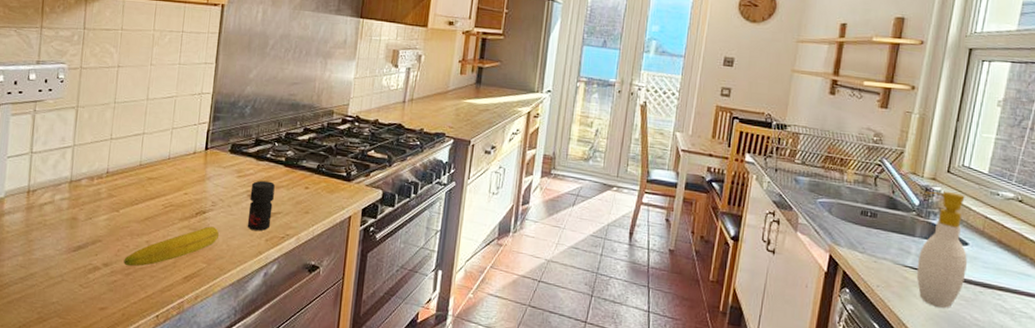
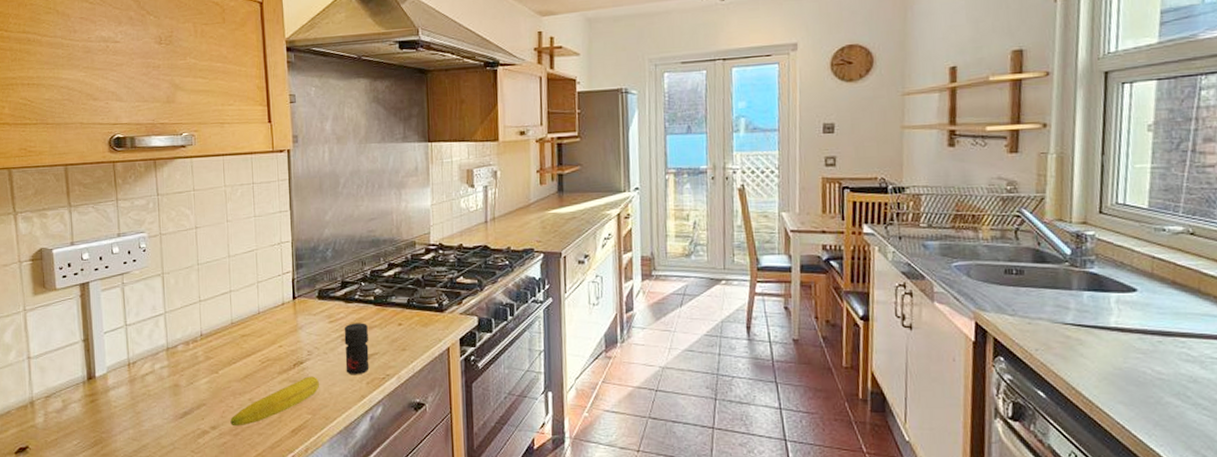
soap bottle: present [916,191,968,308] -> none [1077,234,1140,365]

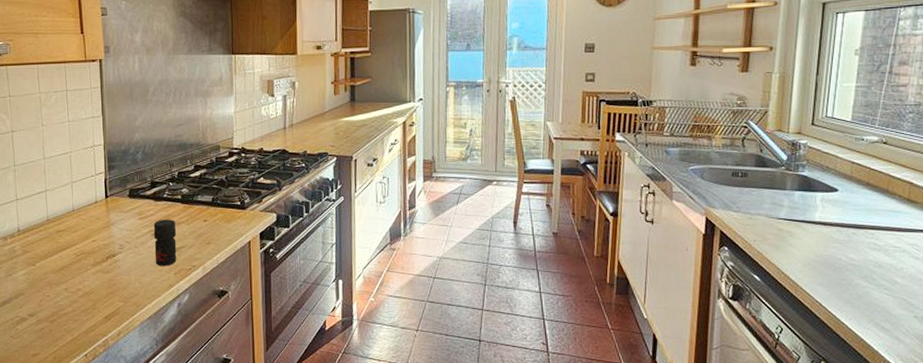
fruit: present [230,376,319,427] -> none [47,268,130,314]

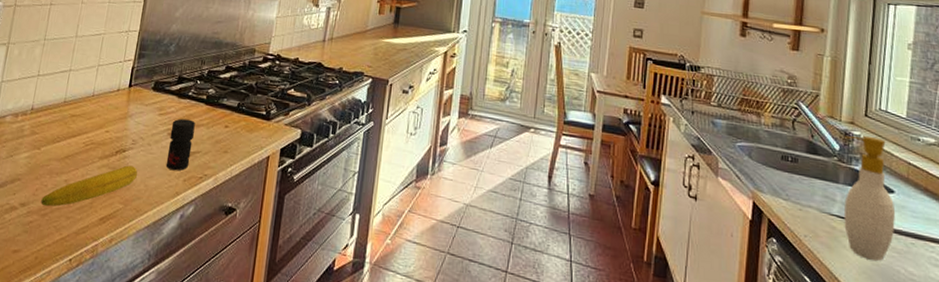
fruit: none [47,268,130,314] -> present [41,165,137,207]
soap bottle: none [790,142,839,253] -> present [843,135,896,261]

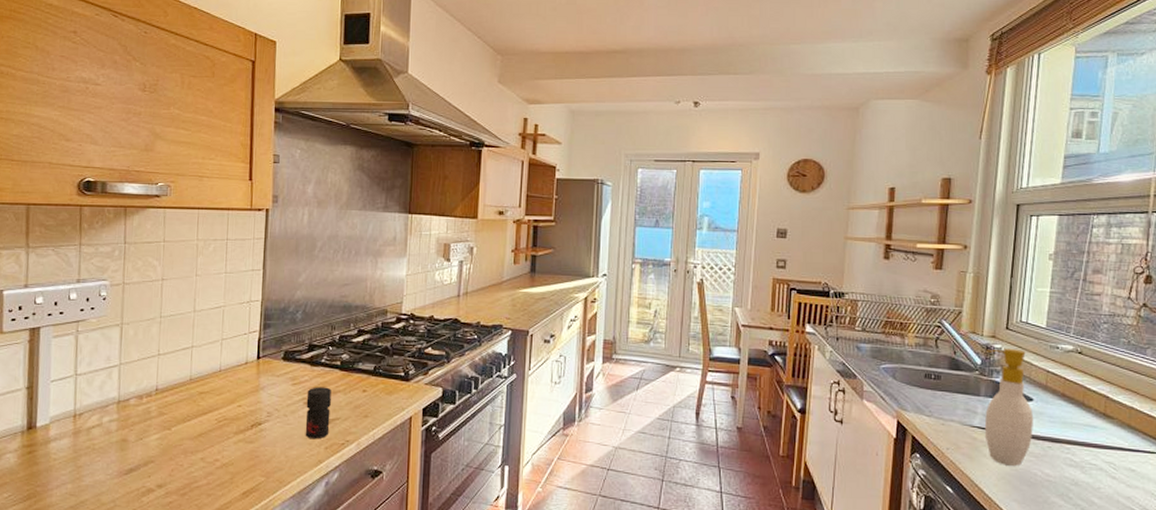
fruit: present [41,165,137,207] -> none [178,438,276,486]

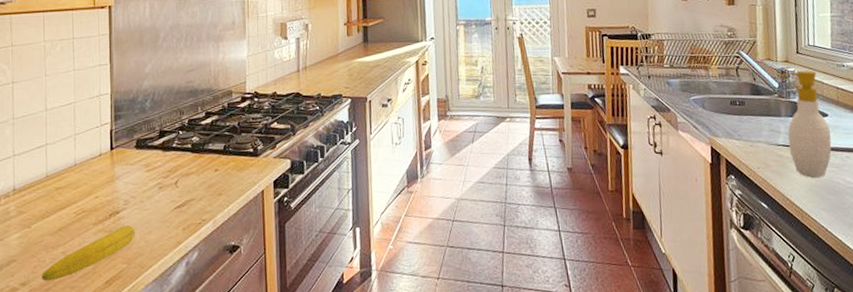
fruit: none [178,438,276,486] -> present [42,225,135,282]
jar: present [305,387,331,440] -> none [161,170,186,222]

